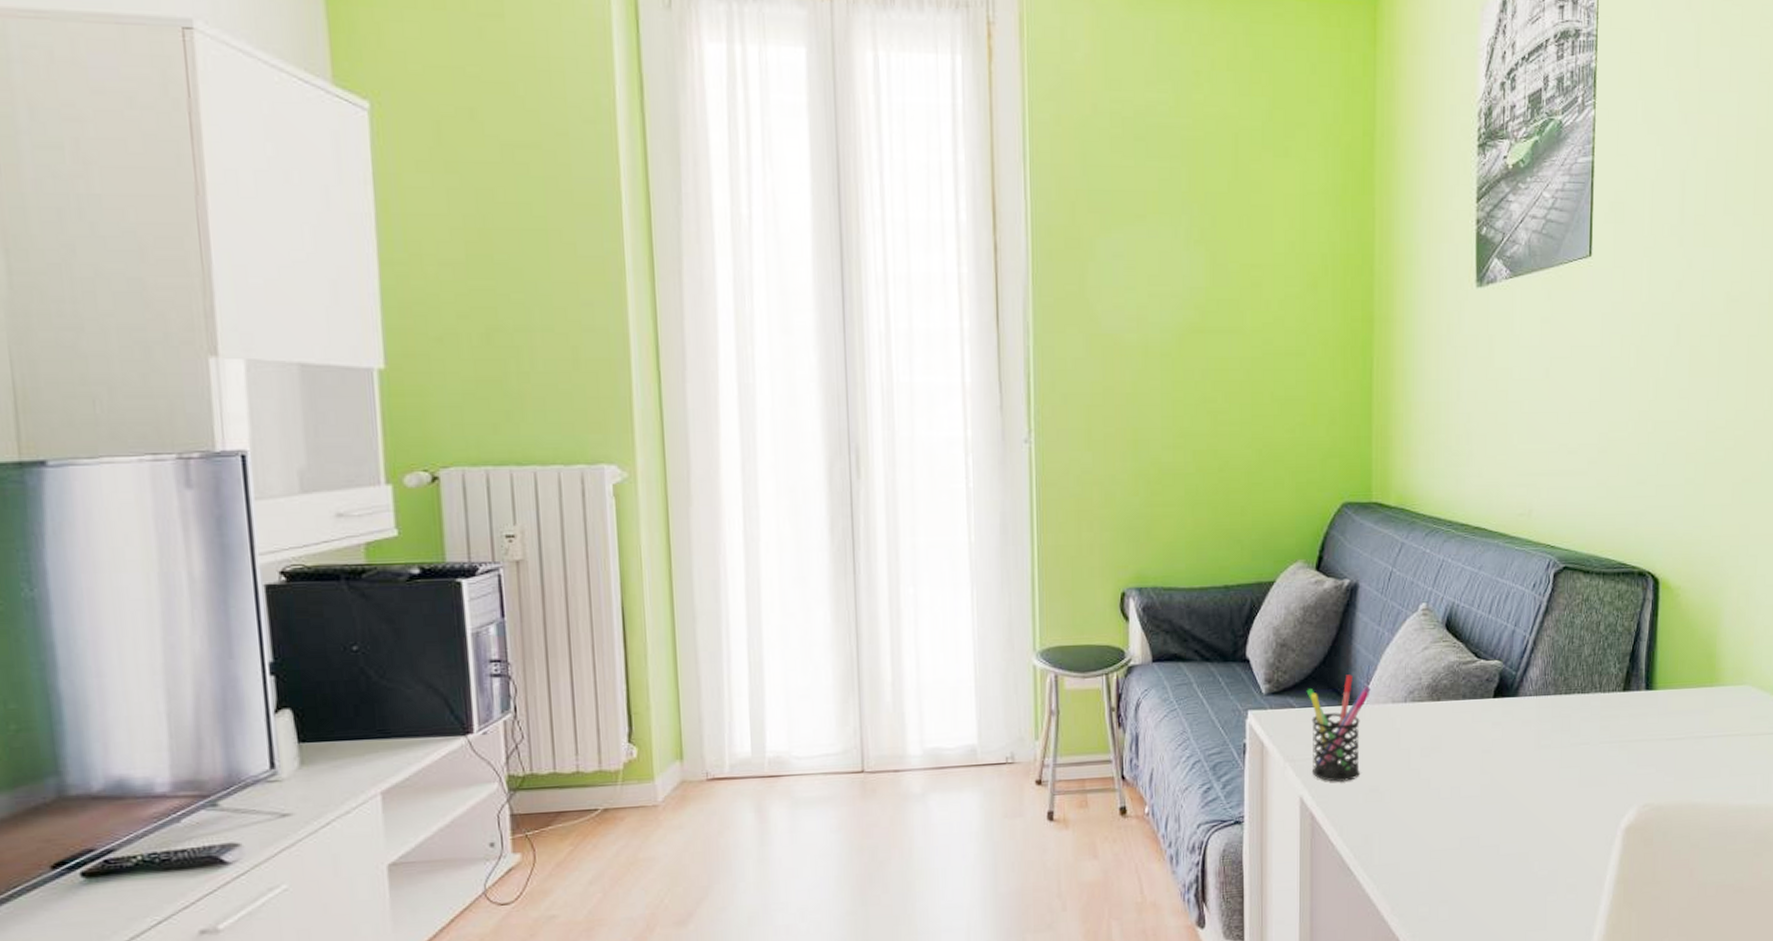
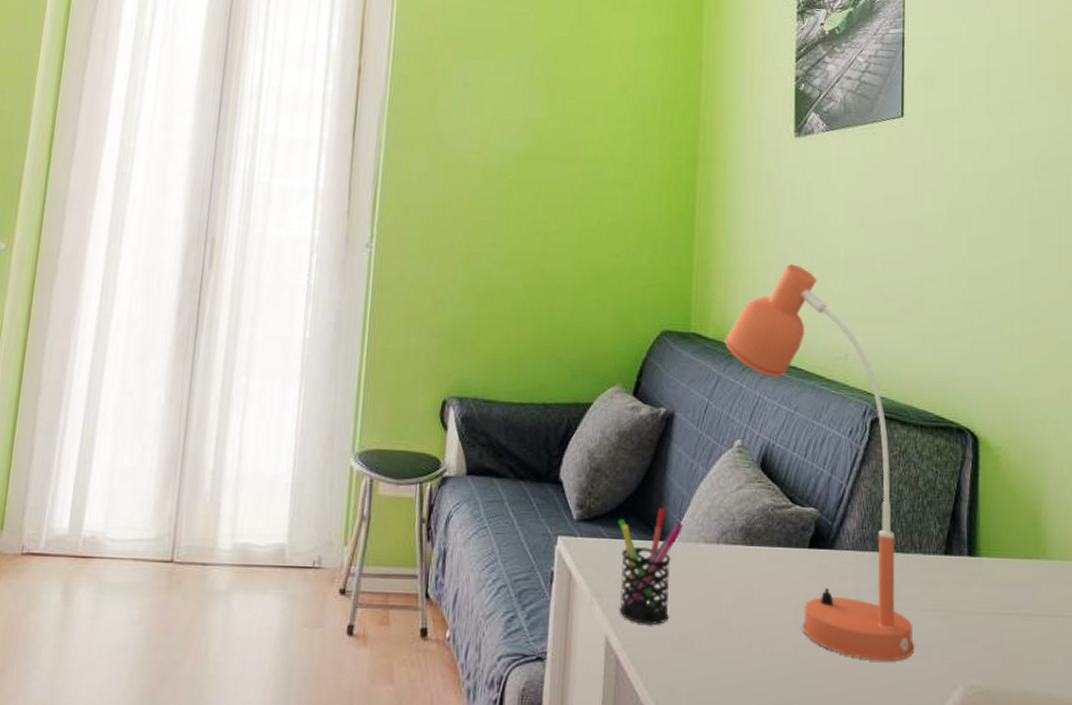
desk lamp: none [1406,423,1594,792] -> present [724,264,915,662]

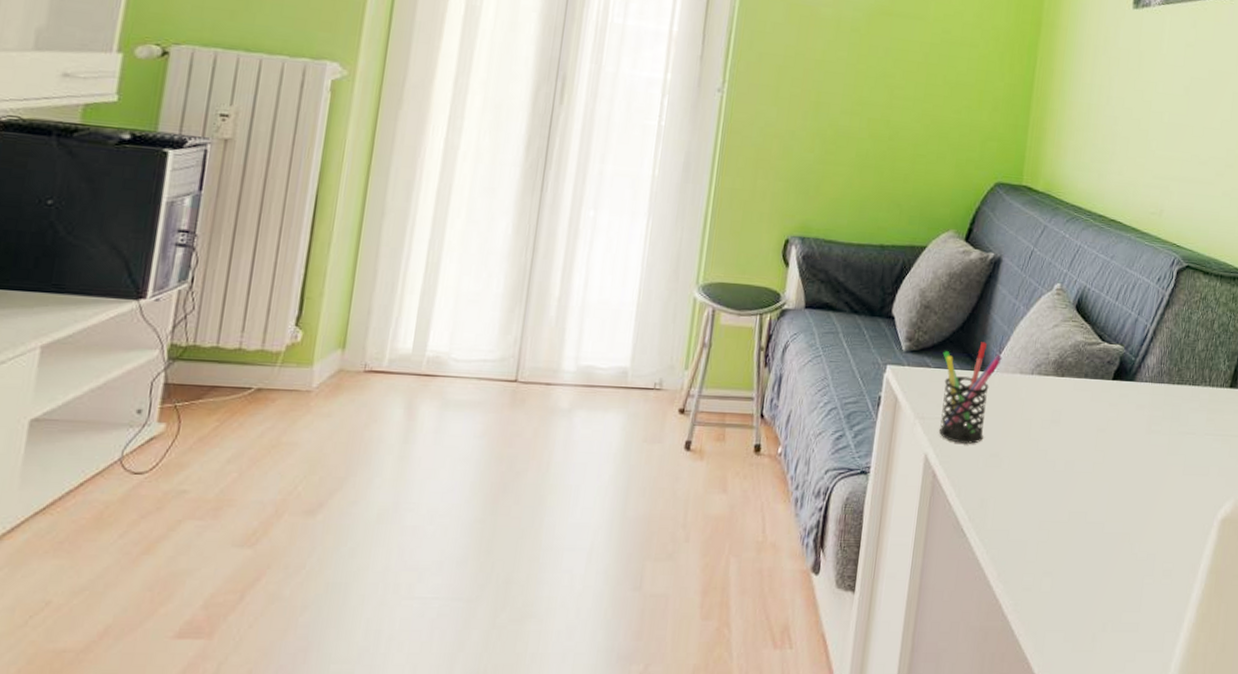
desk lamp: present [724,264,915,662] -> none [1052,126,1197,477]

